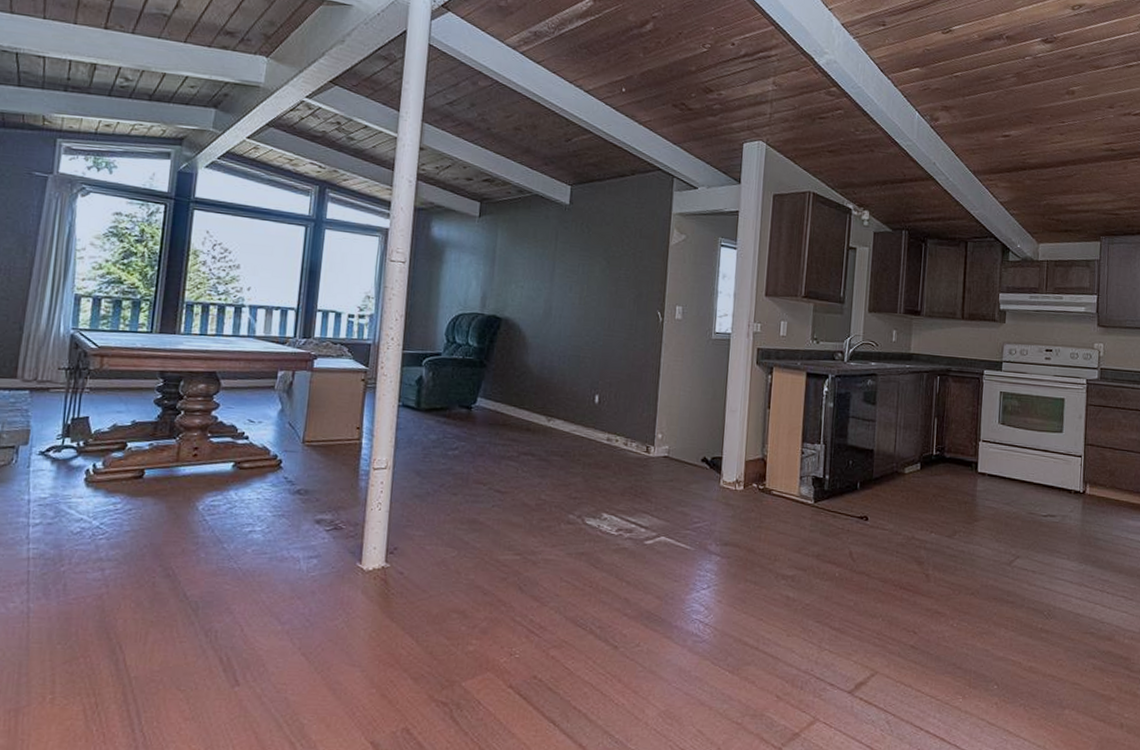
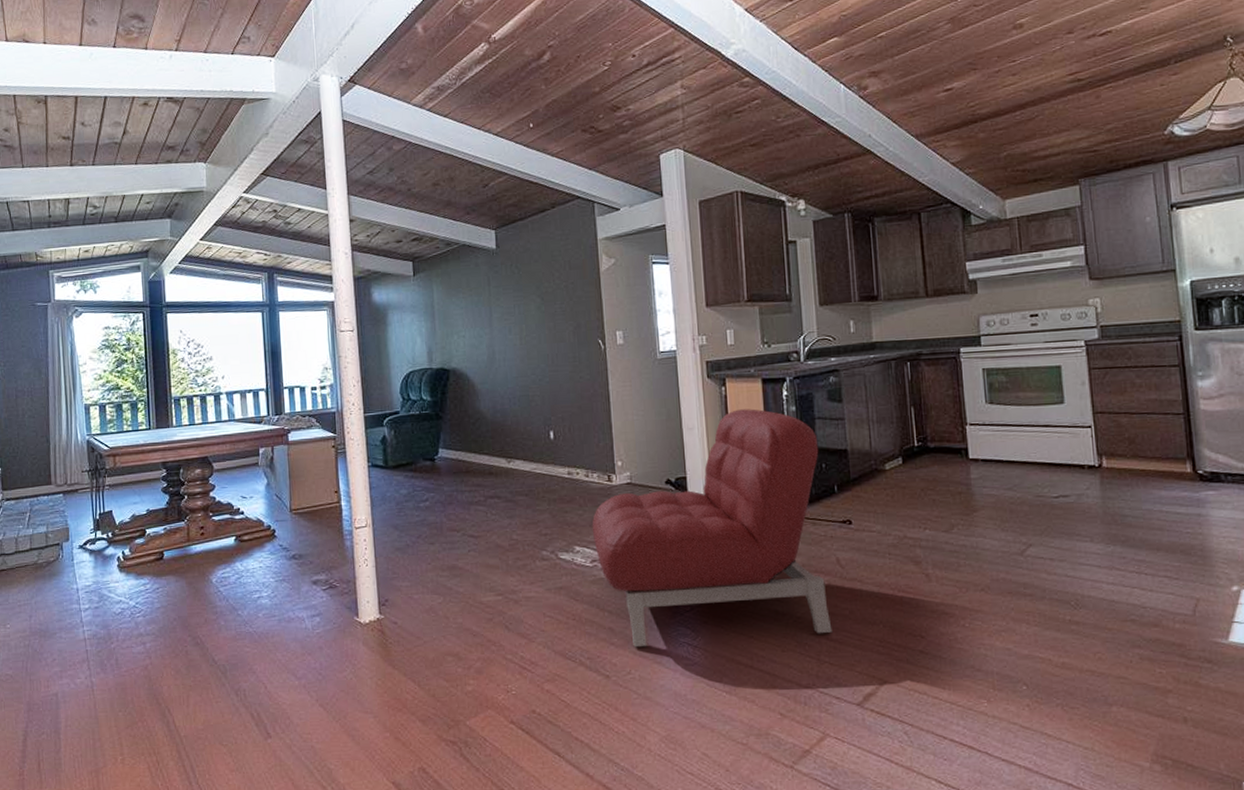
armchair: none [622,398,849,622] -> present [592,409,832,648]

